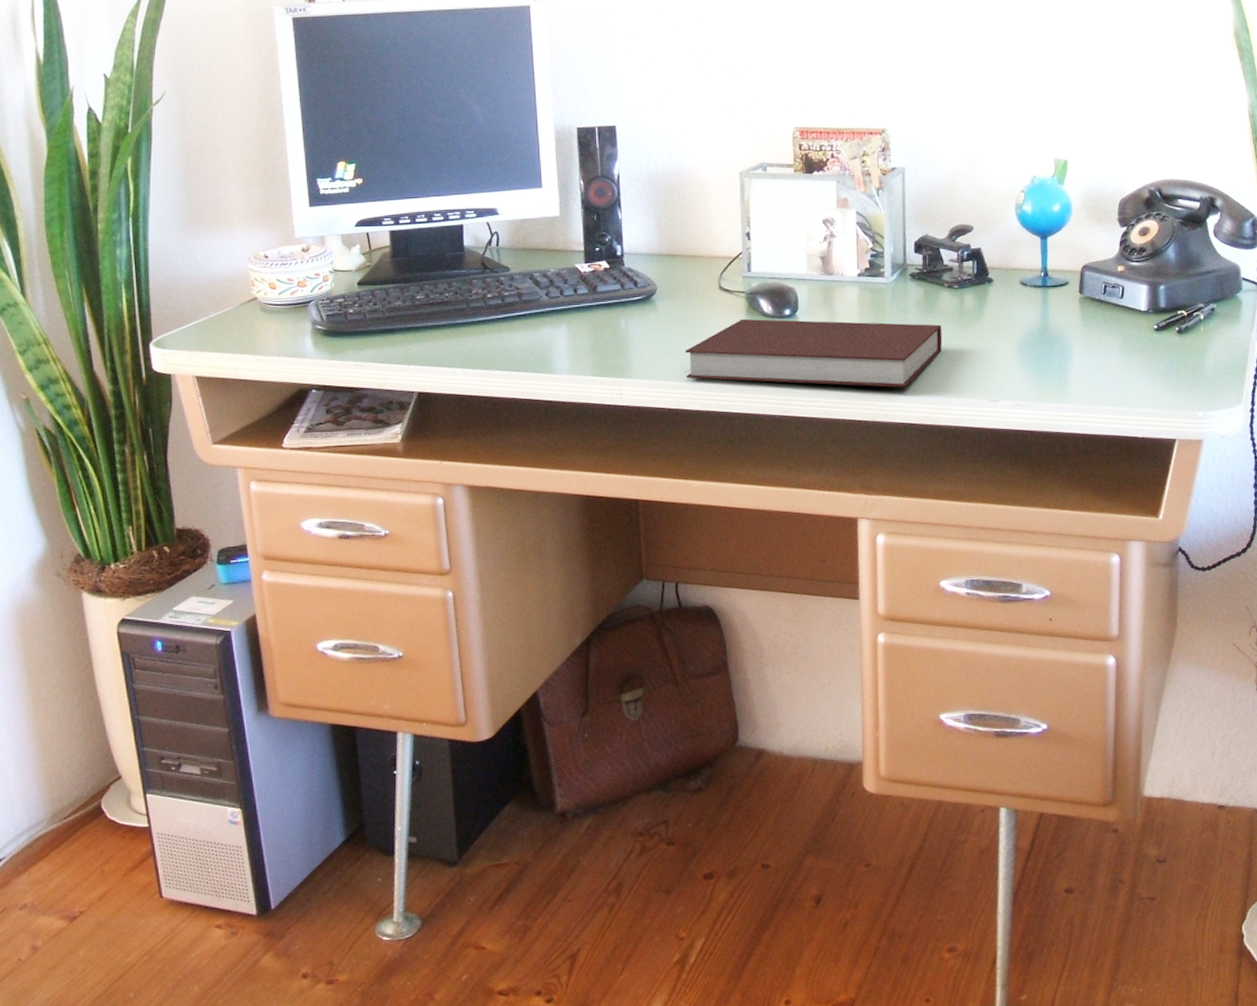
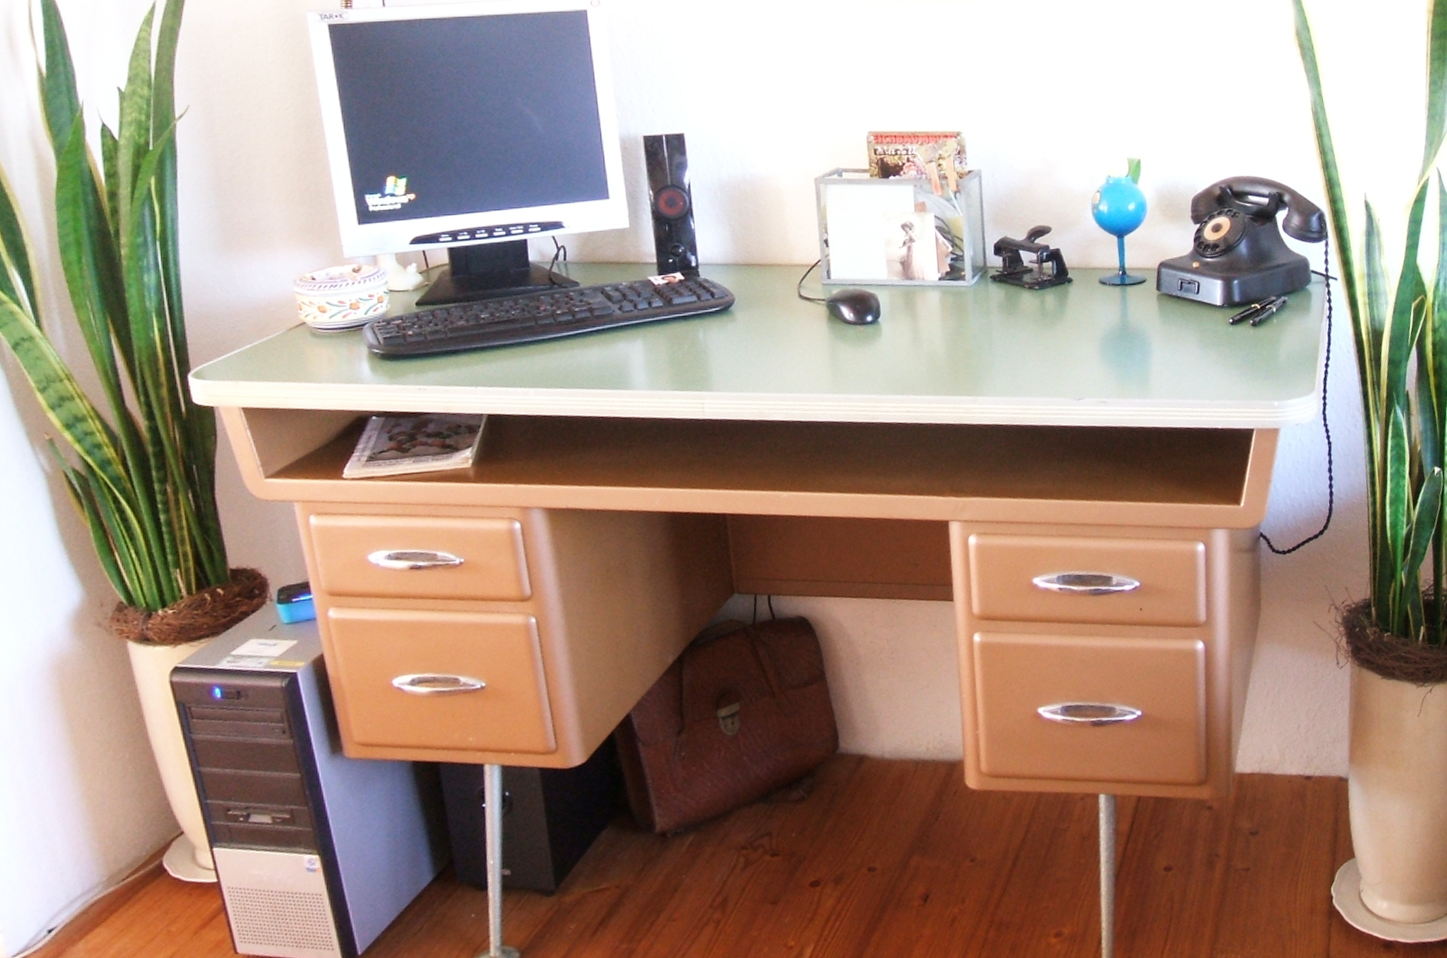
notebook: present [684,318,943,388] -> none [766,325,1026,390]

